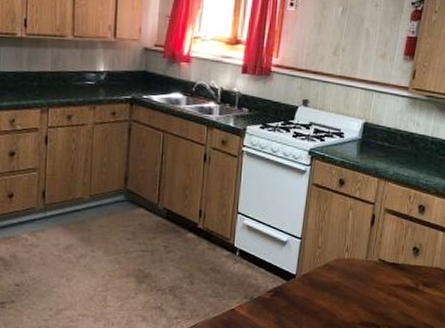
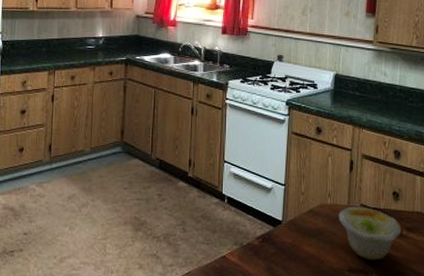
bowl: none [354,261,418,315] -> present [338,206,402,261]

